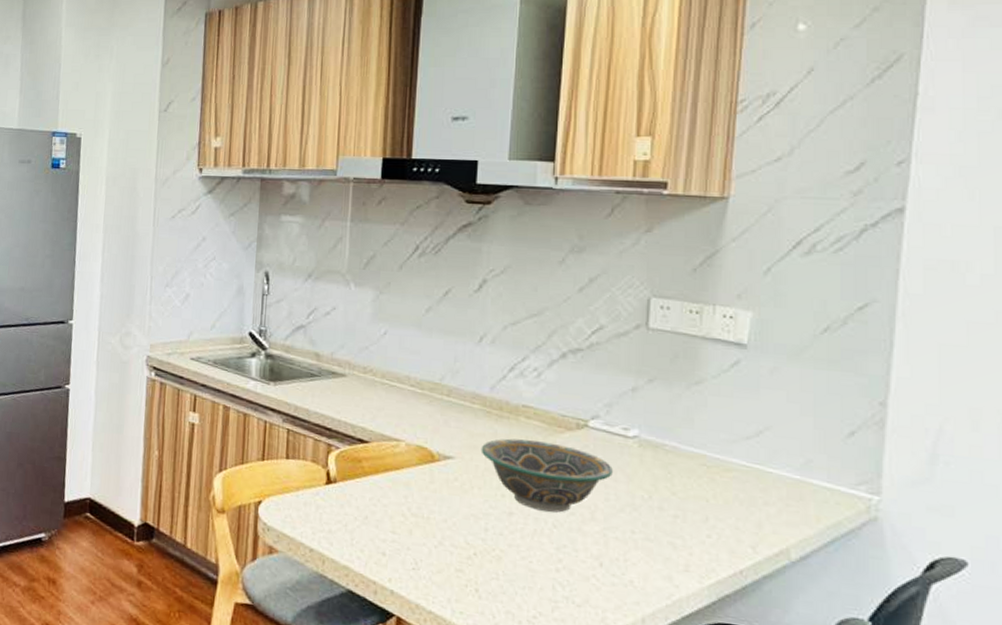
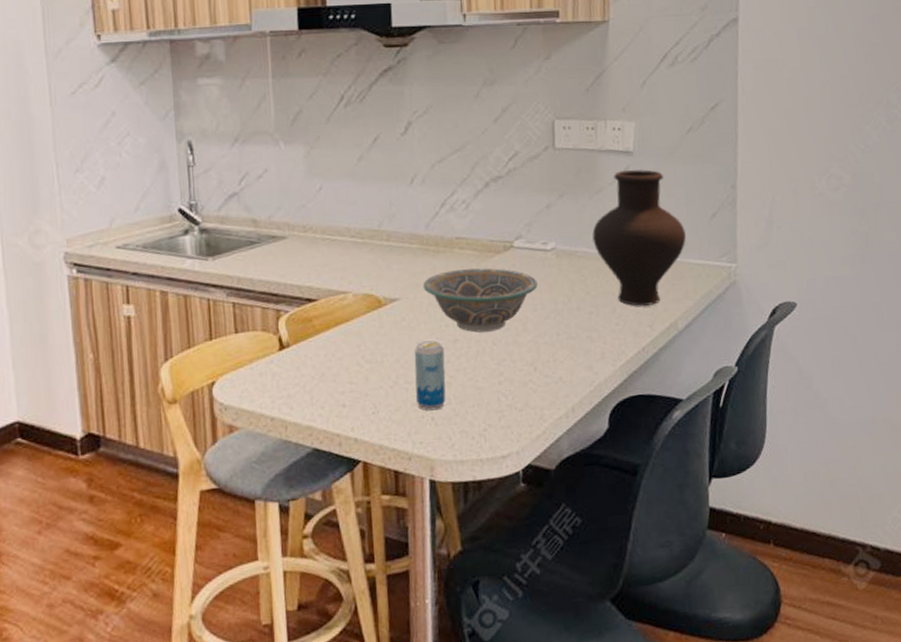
beverage can: none [460,506,497,583] -> present [414,340,446,411]
vase: none [686,364,810,524] -> present [592,169,686,306]

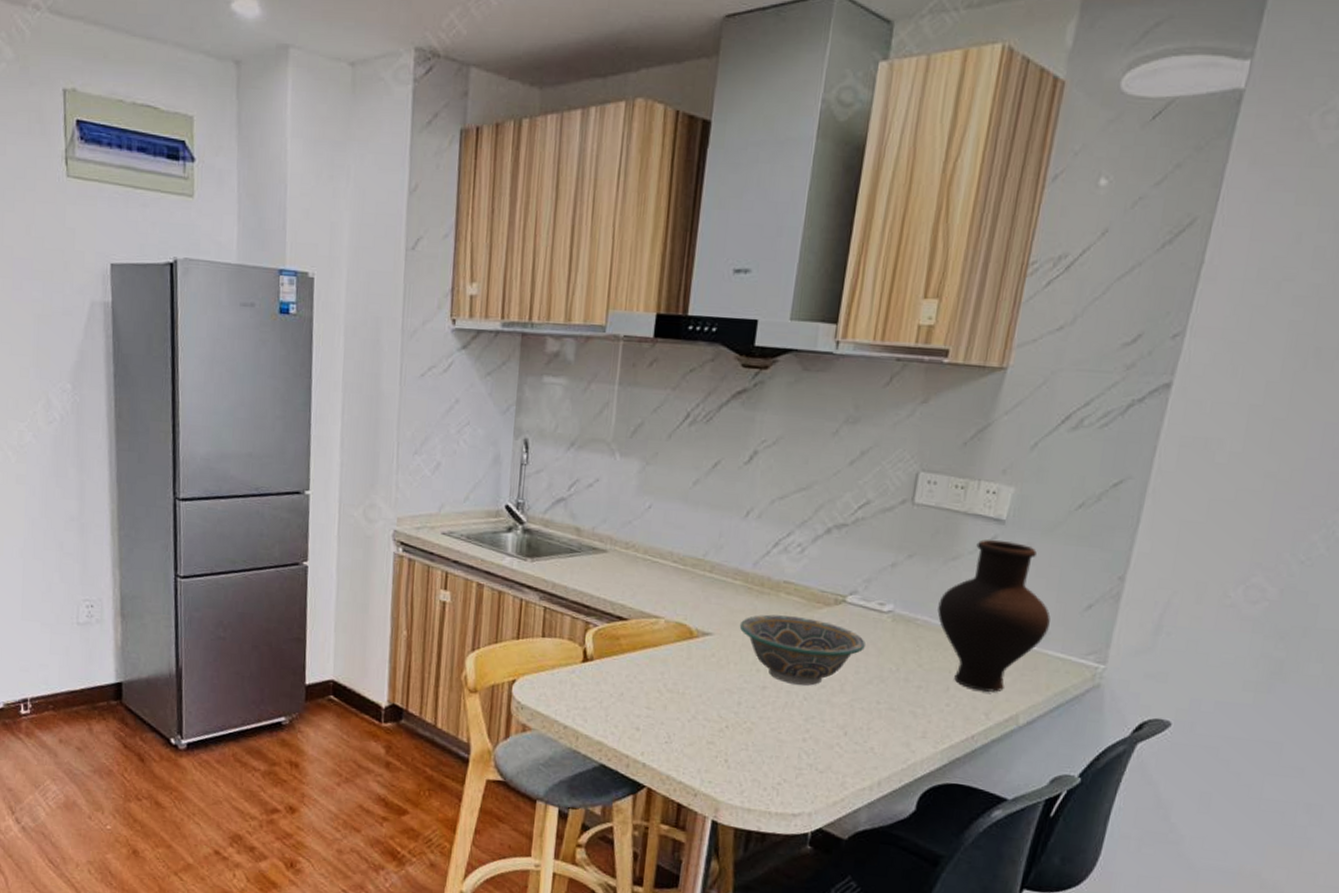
beverage can: present [414,340,446,411] -> none [711,681,751,754]

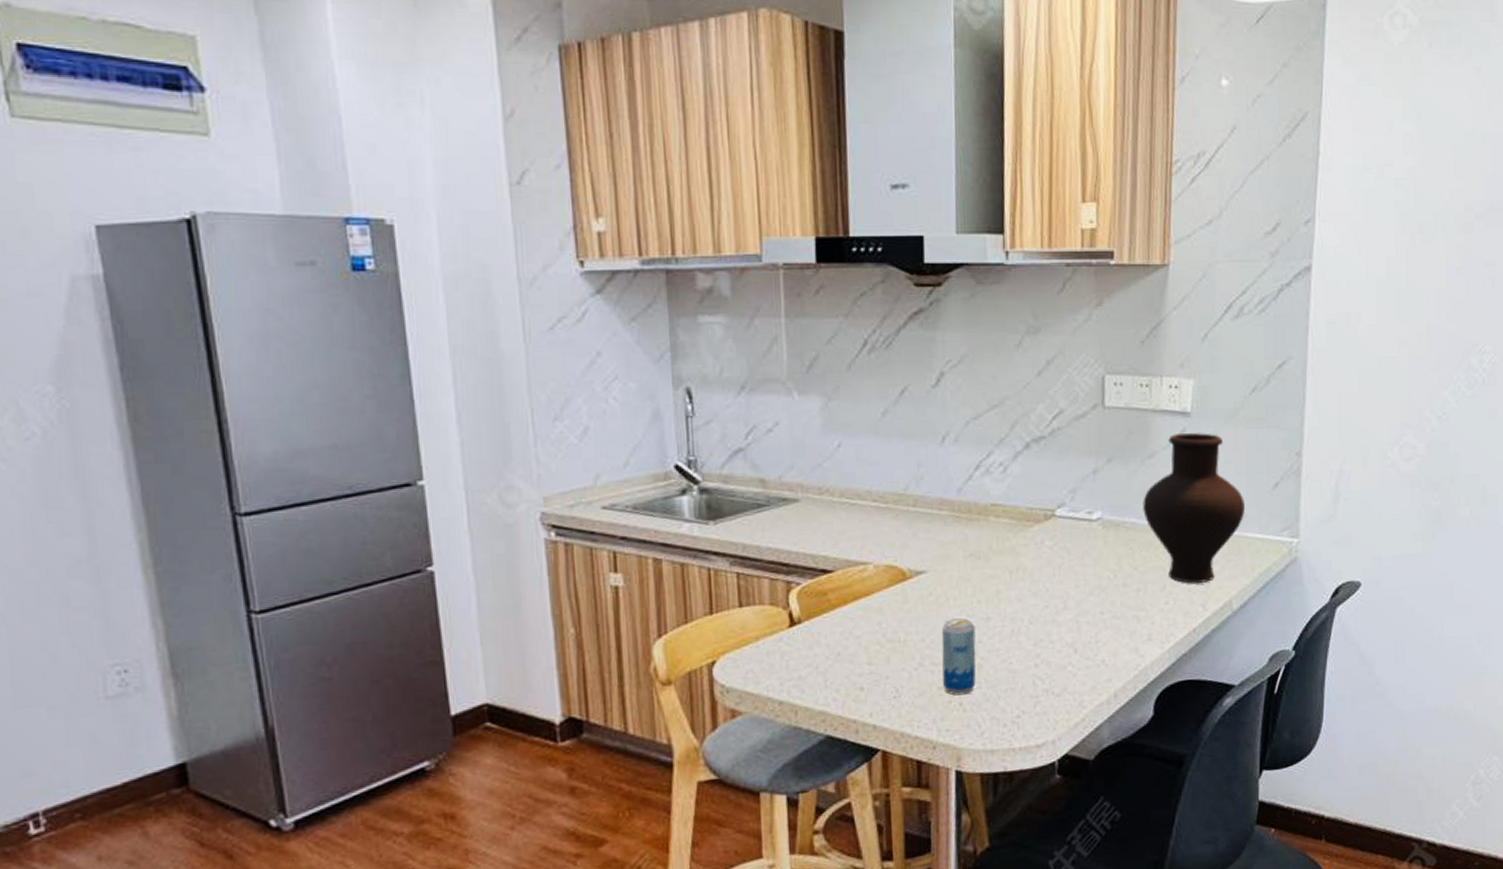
beverage can: none [711,681,751,754] -> present [941,618,976,696]
bowl: present [739,614,865,686] -> none [953,538,1081,610]

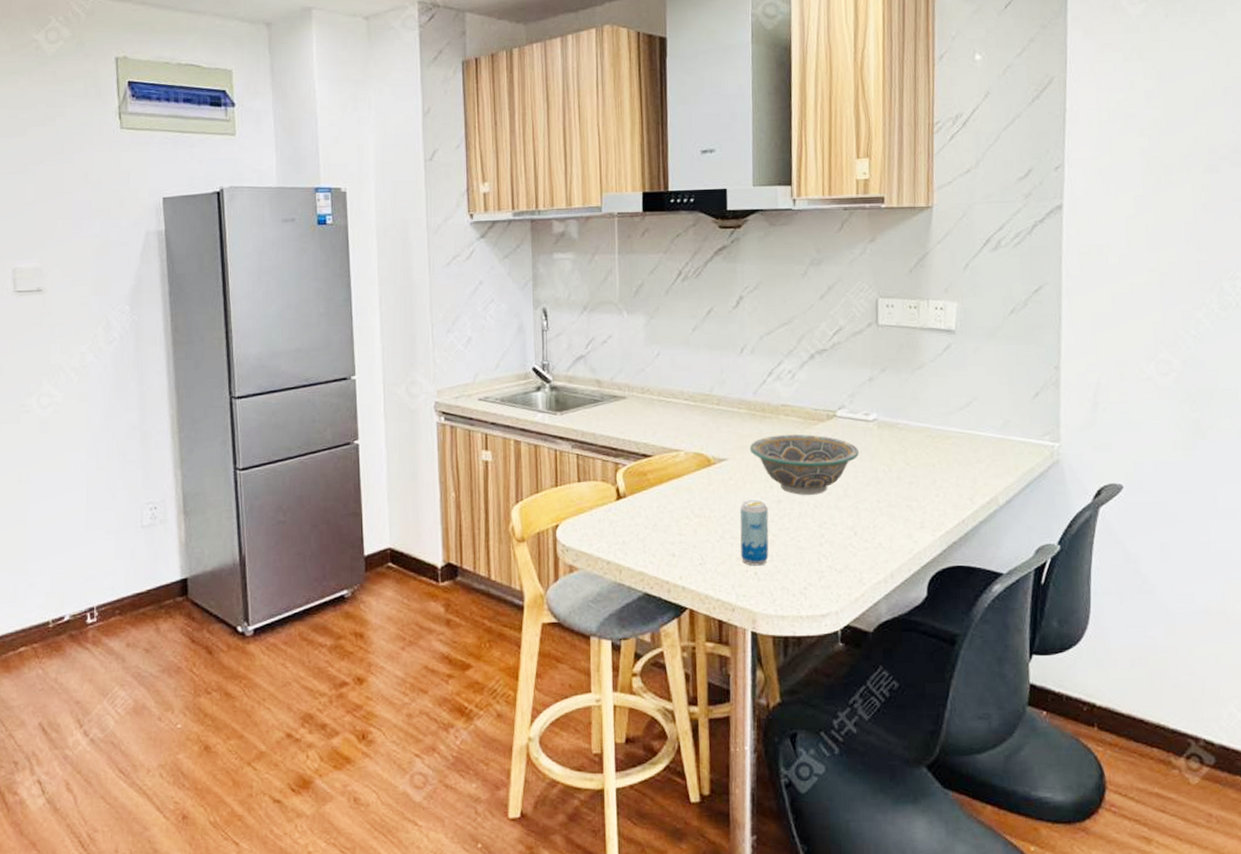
bowl: none [953,538,1081,610] -> present [749,434,859,495]
vase: present [1143,433,1245,584] -> none [913,348,1008,479]

